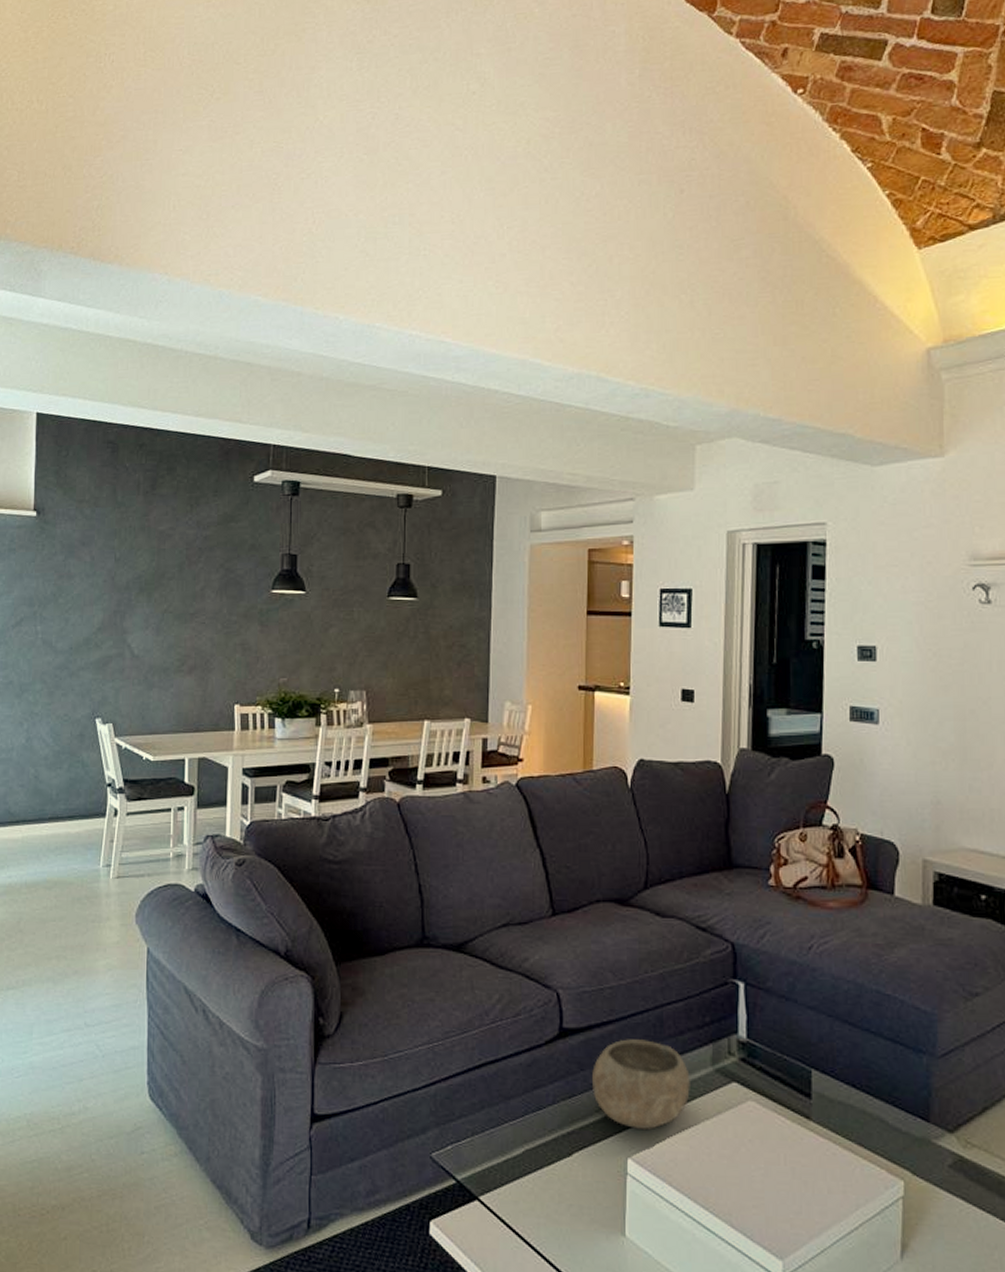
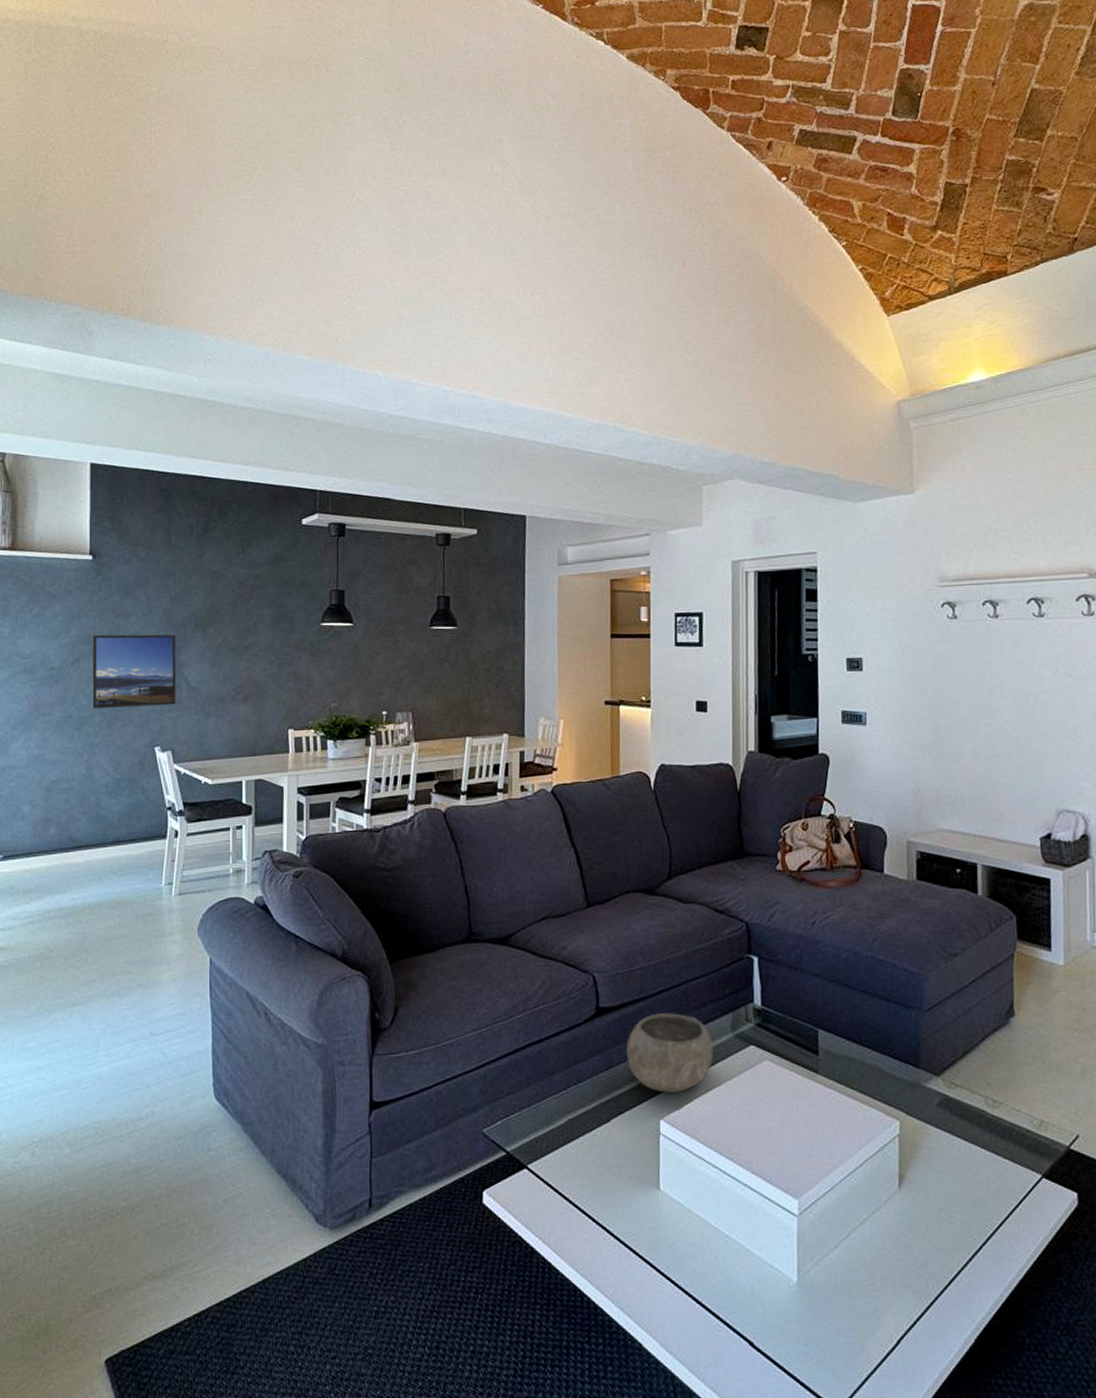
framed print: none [33,597,120,675] -> present [92,634,176,708]

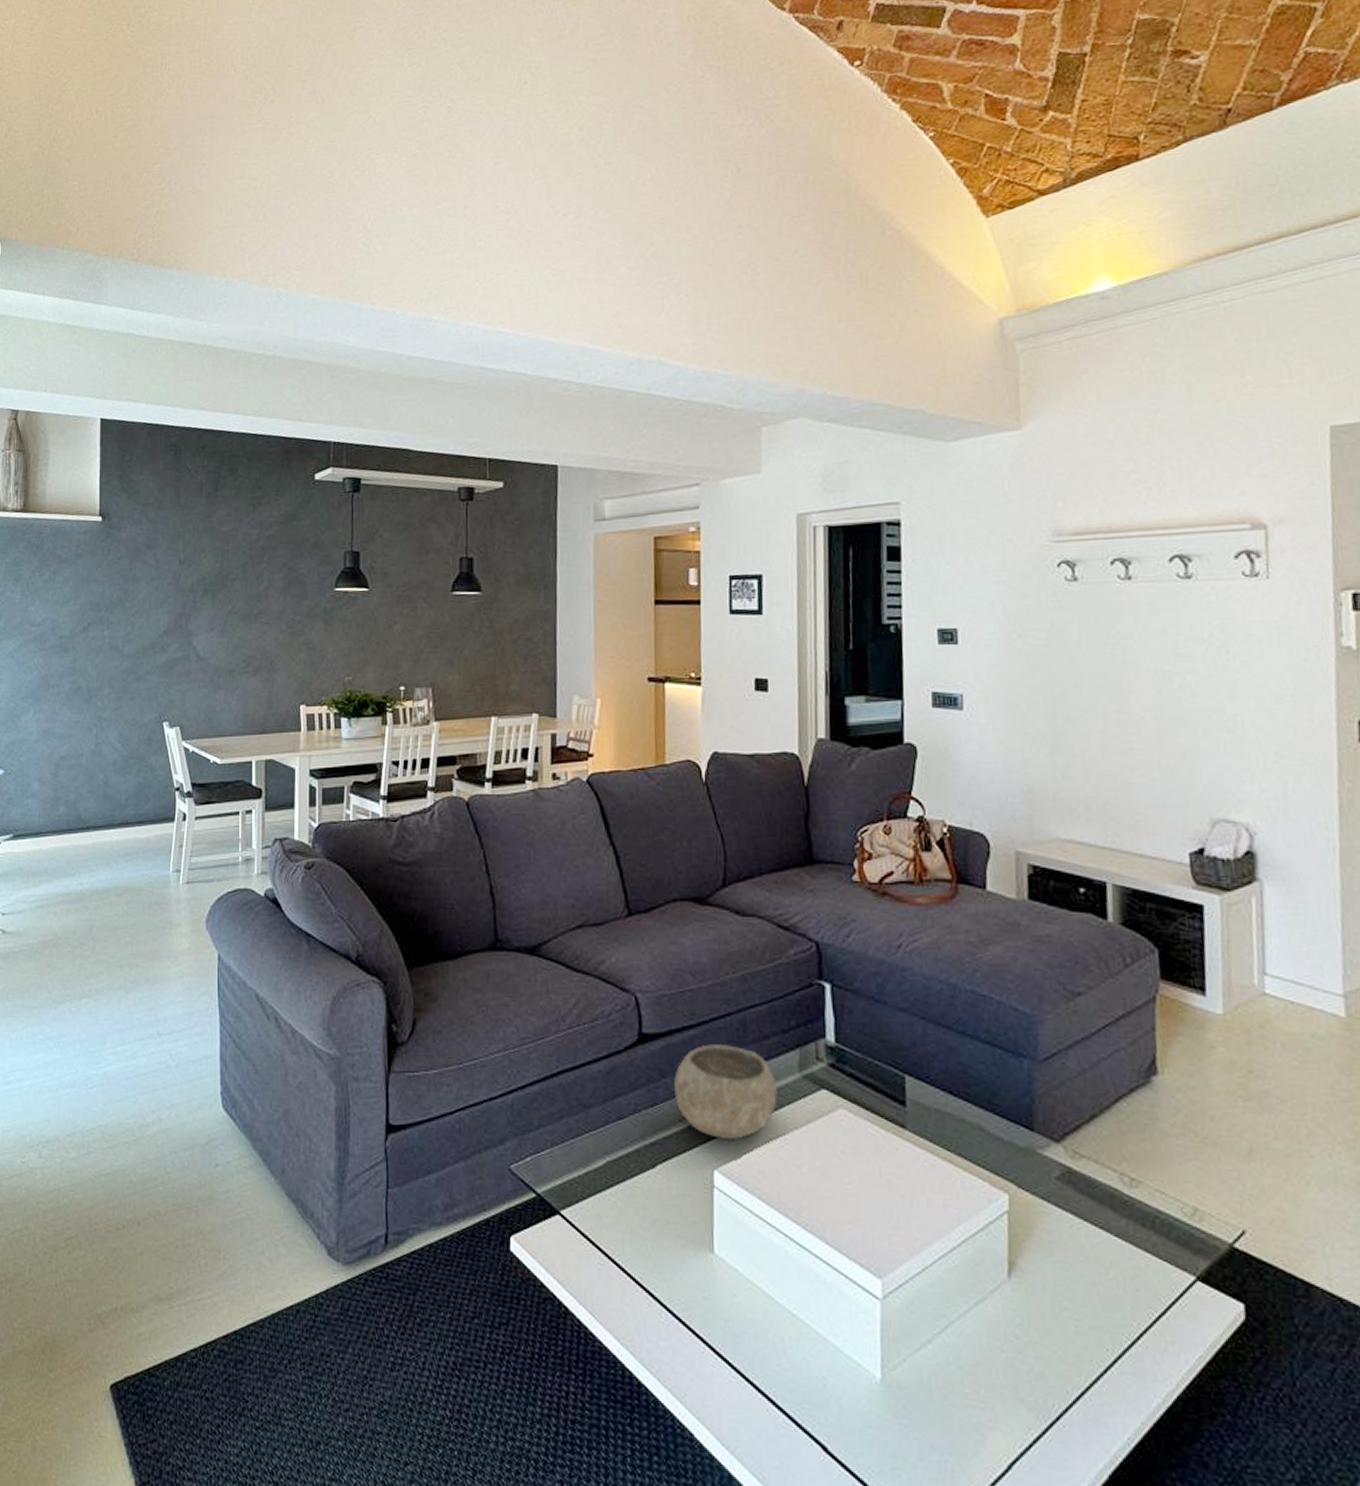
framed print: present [92,634,176,708] -> none [101,600,185,680]

